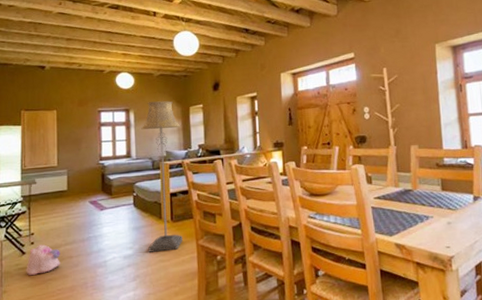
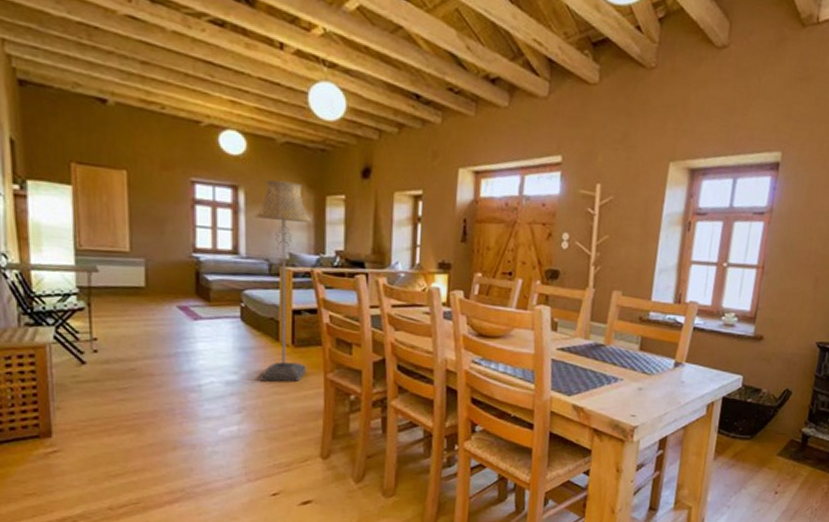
plush toy: present [26,244,60,276] -> none [87,354,137,393]

